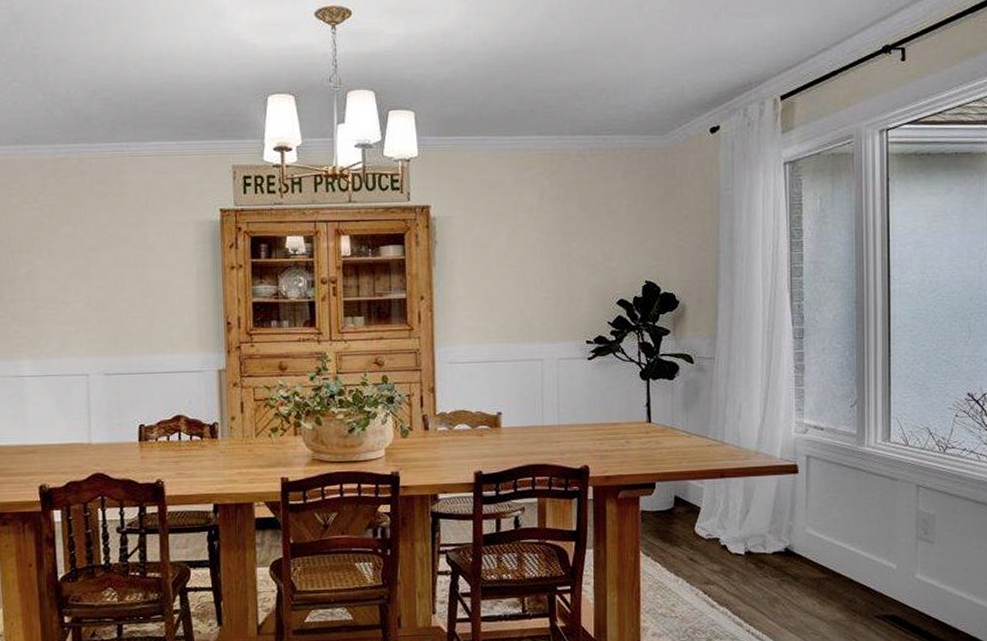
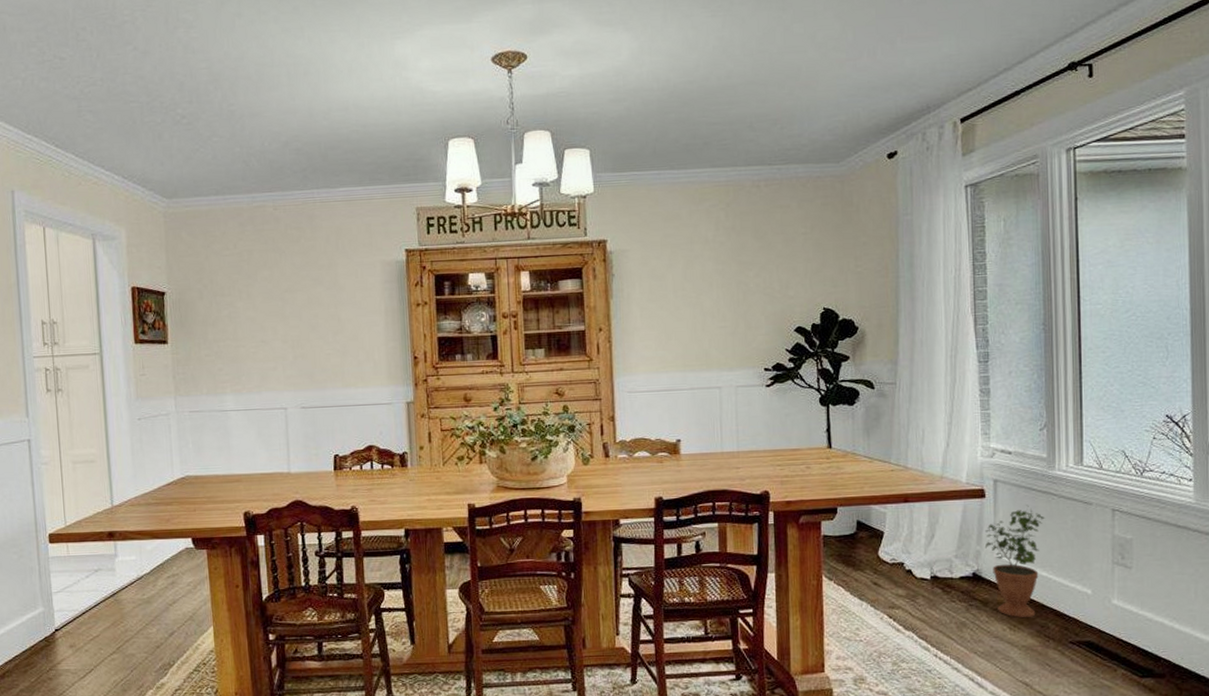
potted plant: none [796,480,854,592] -> present [984,505,1045,617]

